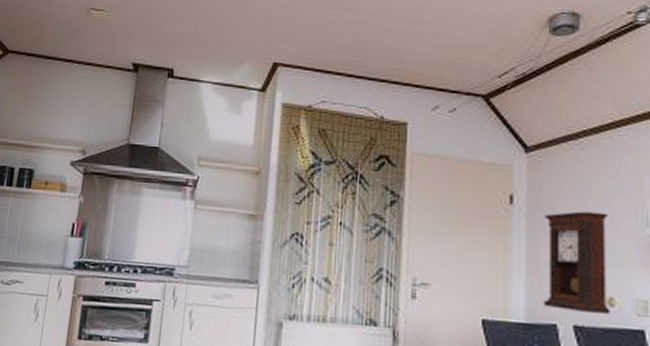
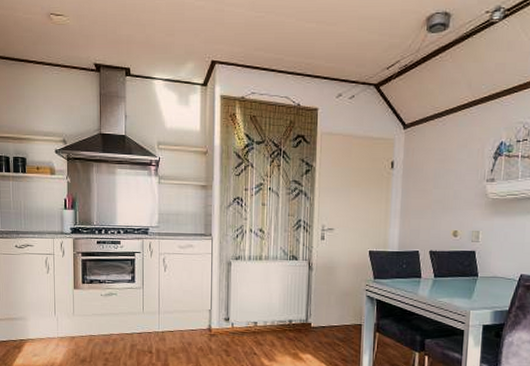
pendulum clock: present [543,211,611,314] -> none [410,171,459,243]

